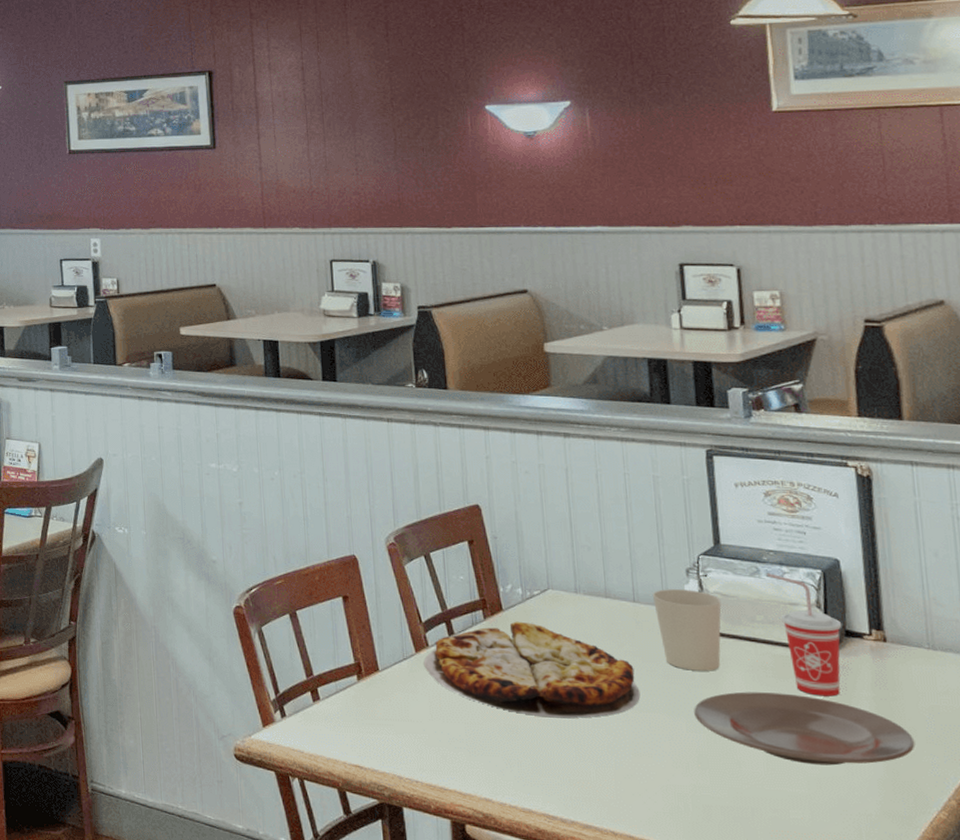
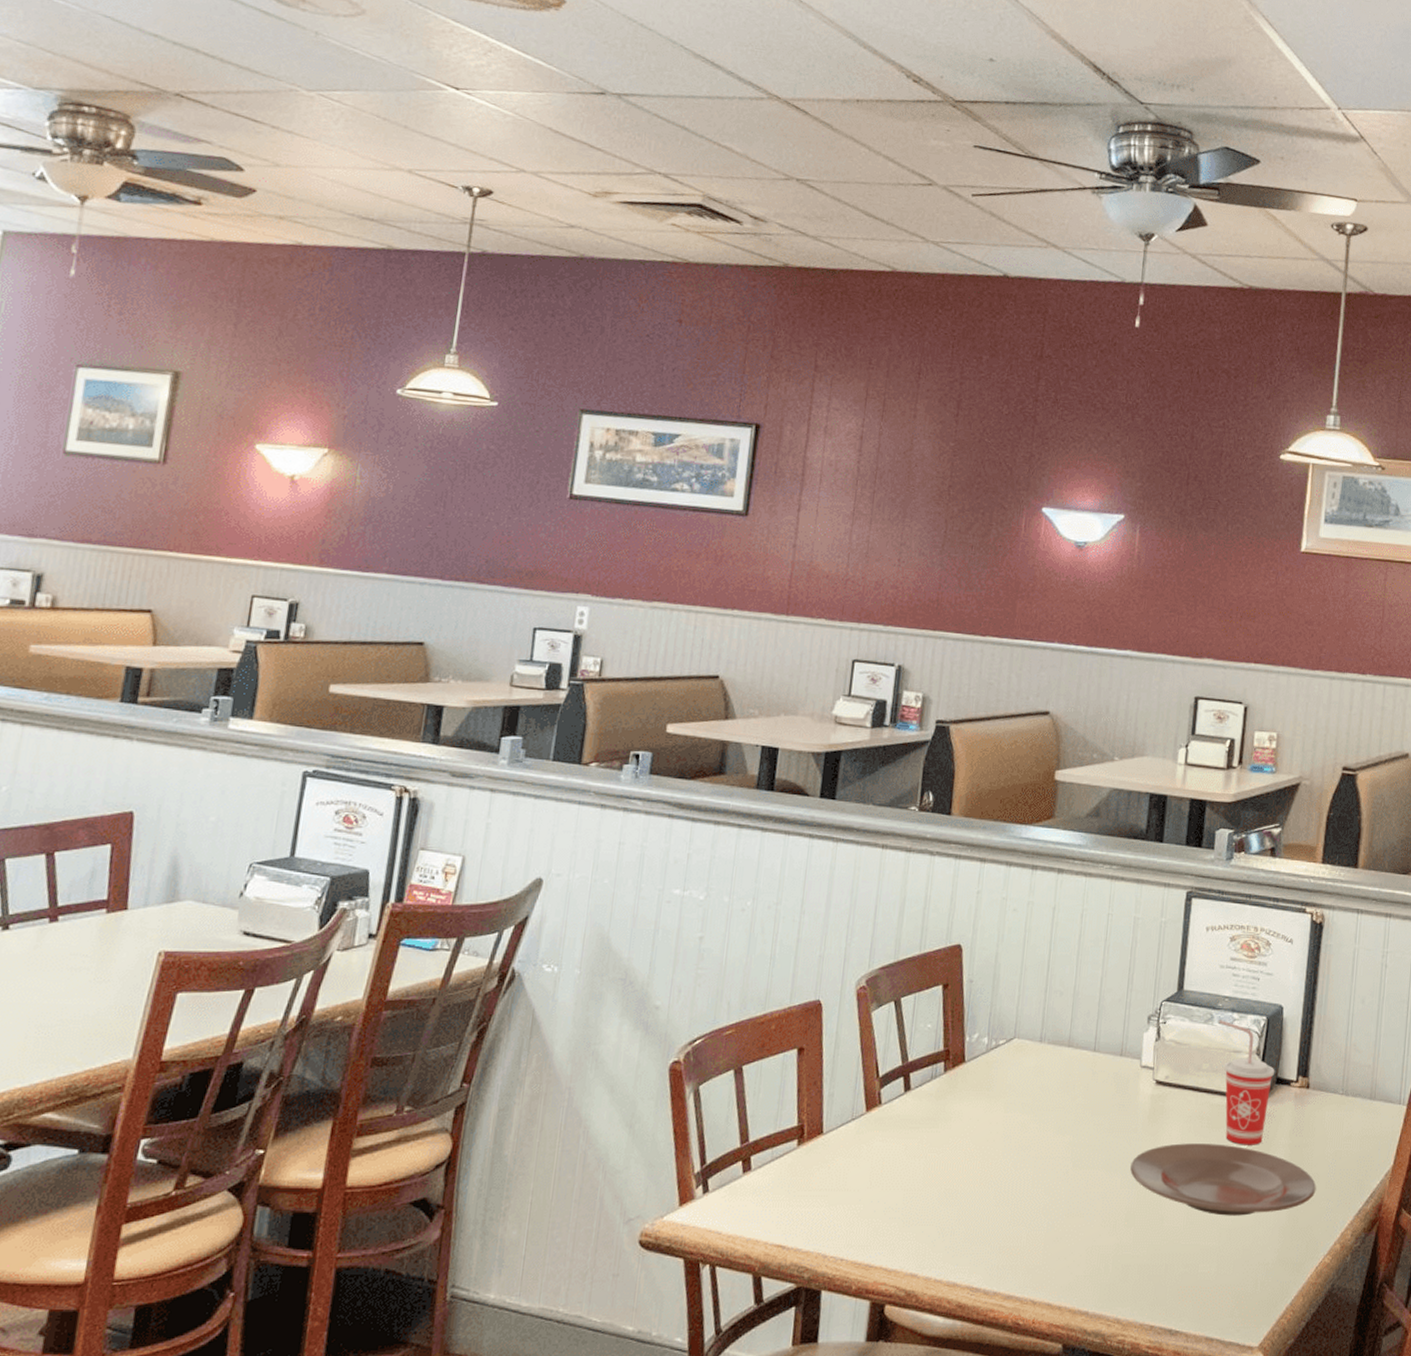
pizza: present [423,621,641,719] -> none [872,1074,1084,1179]
dixie cup: present [652,589,722,671] -> none [1112,1037,1174,1123]

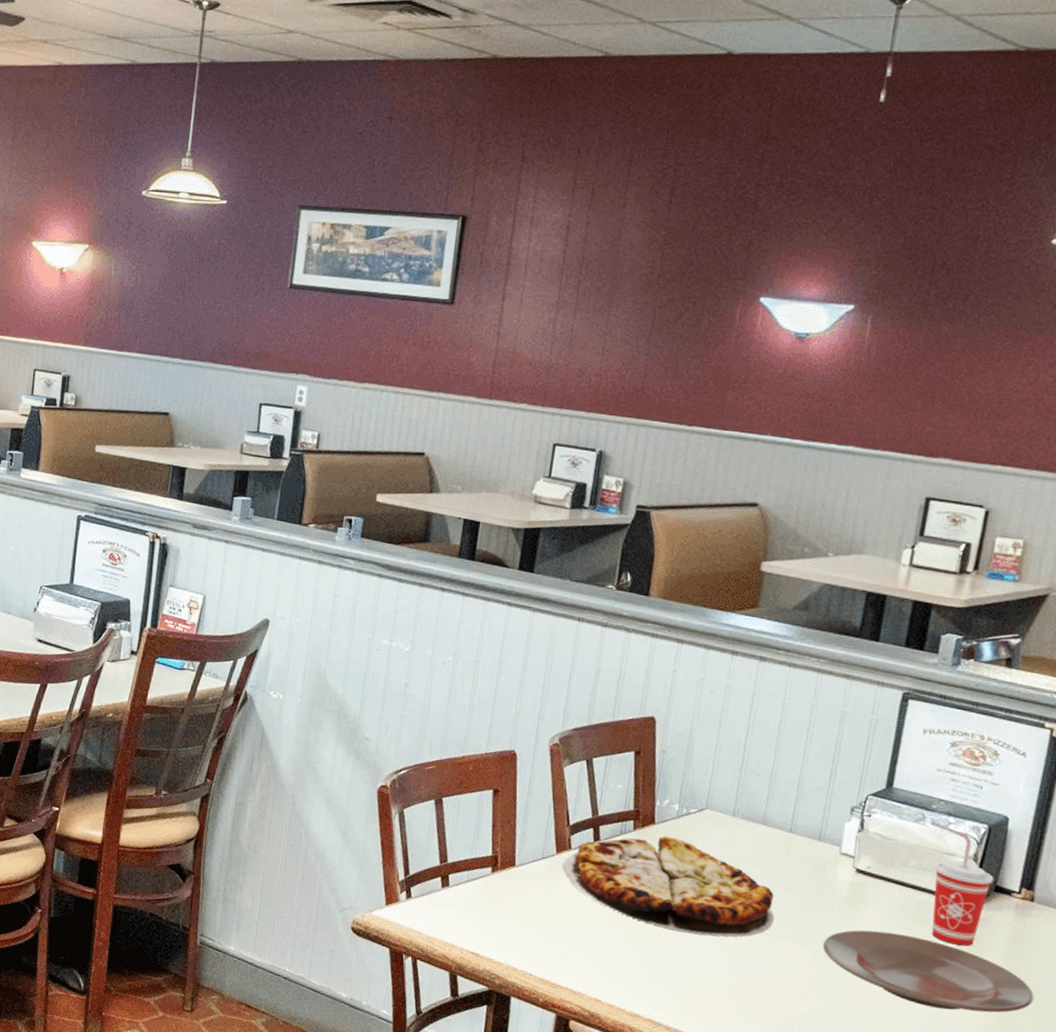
pizza: none [872,1074,1084,1179] -> present [562,835,775,937]

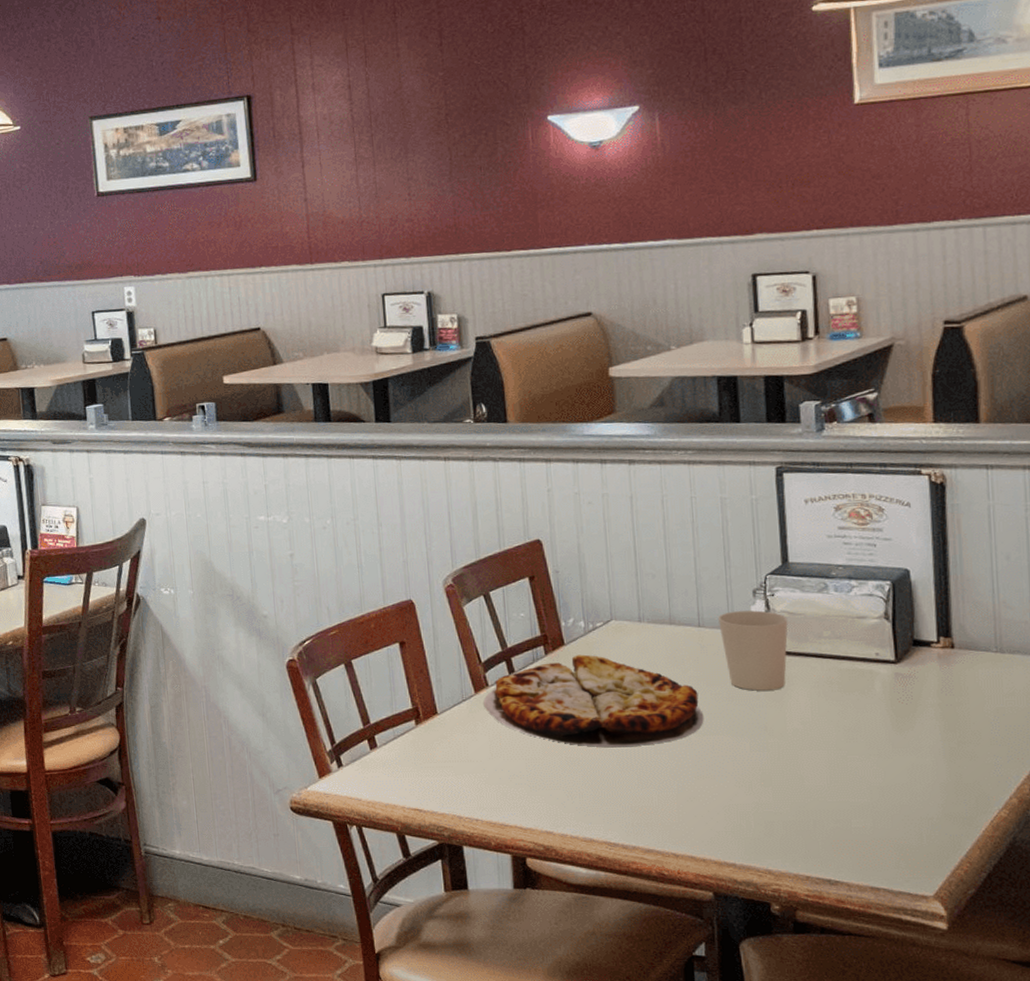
dixie cup: none [807,823,879,908] -> present [717,610,788,691]
plate: present [822,930,1035,1013] -> none [758,706,979,774]
beverage cup: present [931,821,994,946] -> none [835,588,910,707]

